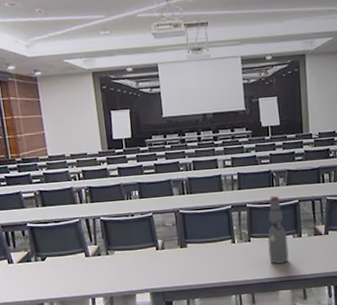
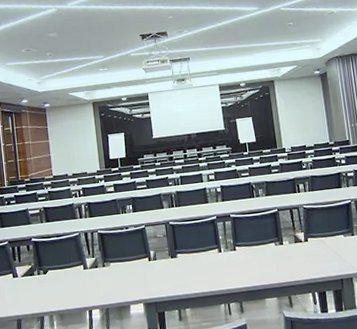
bottle: present [268,195,289,264] -> none [251,205,273,272]

